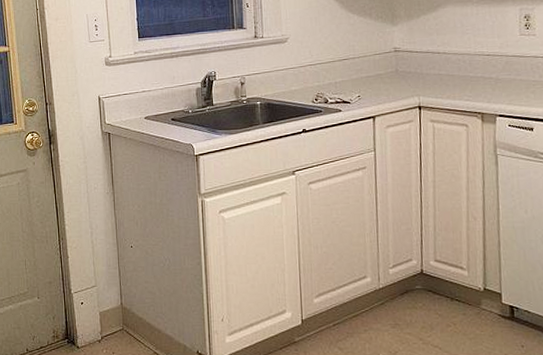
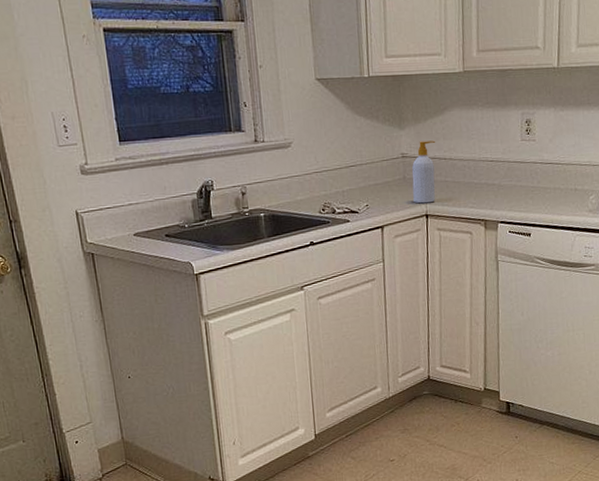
soap bottle: none [404,35,429,96] -> present [411,140,436,204]

